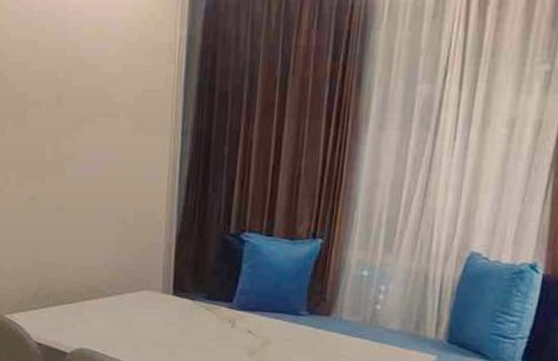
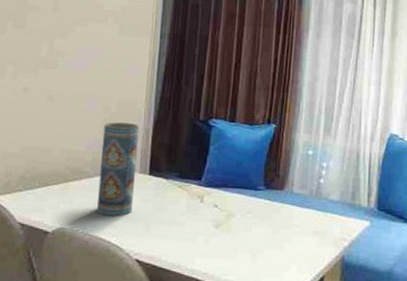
vase: none [116,235,161,340] -> present [97,122,140,217]

